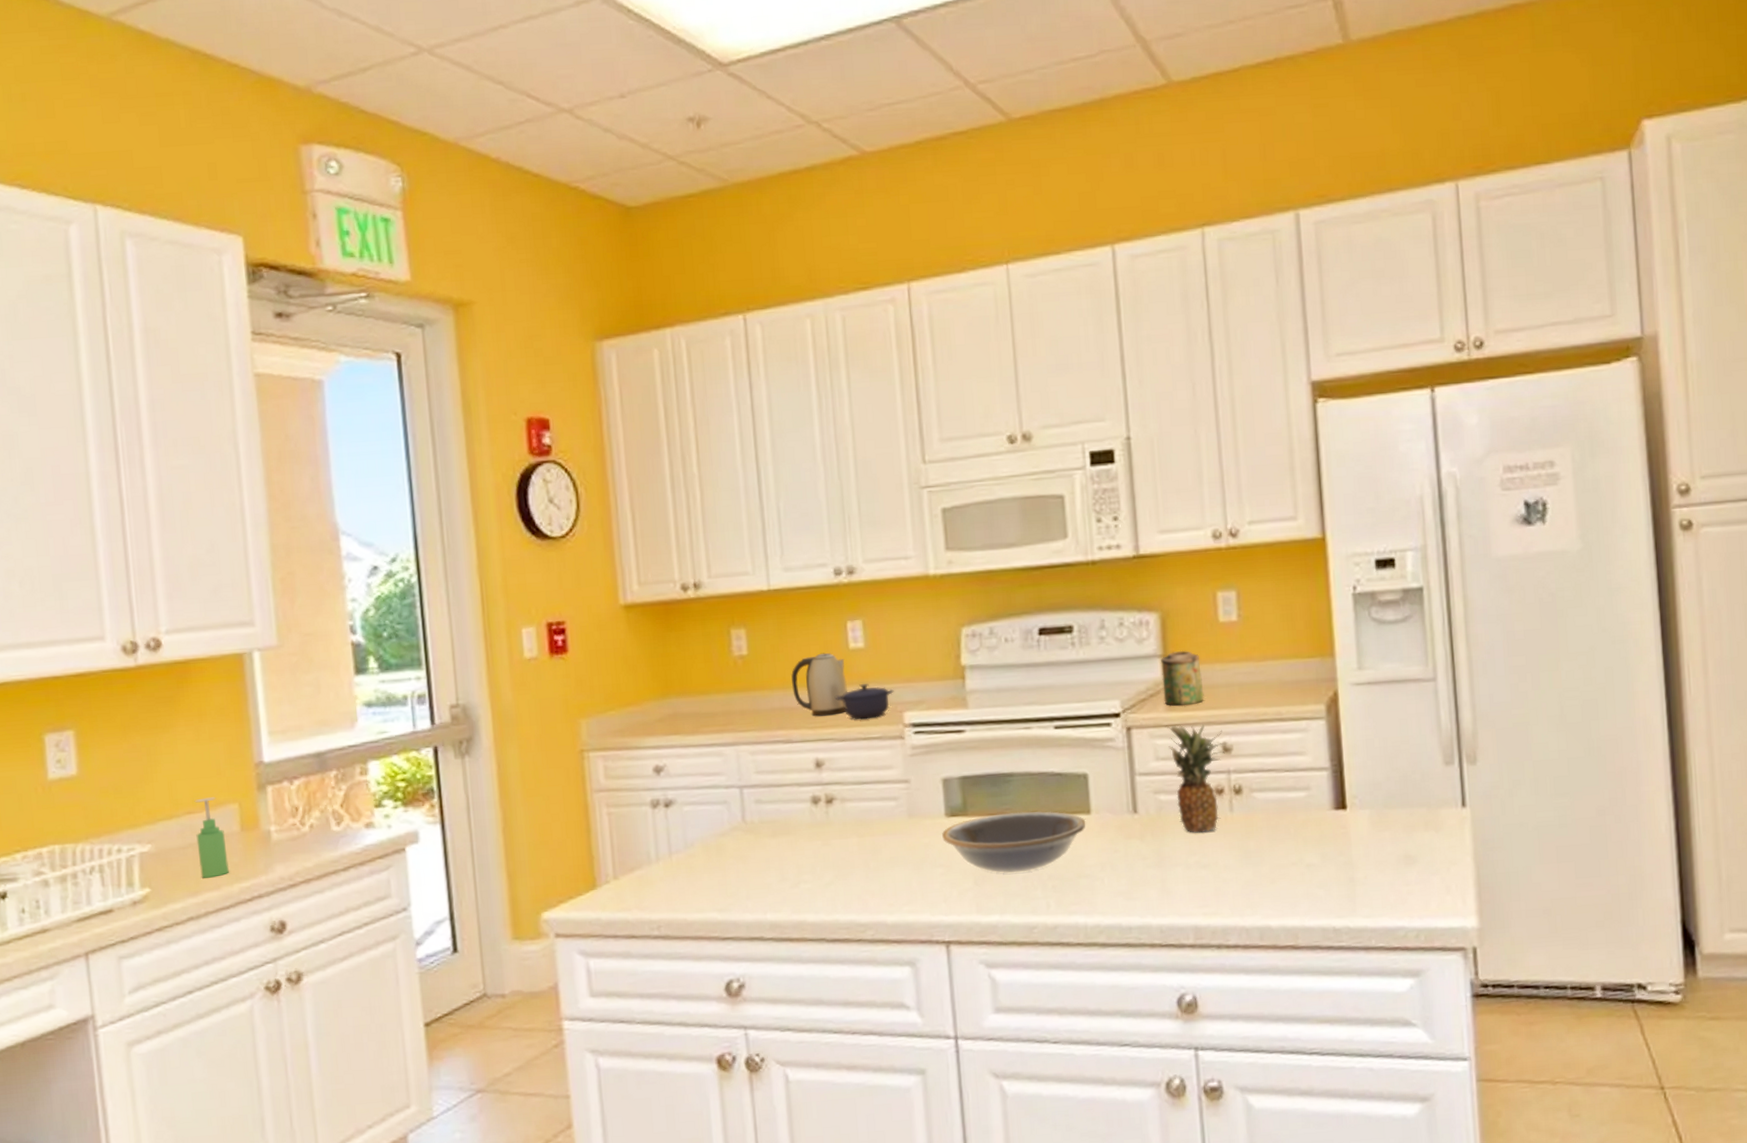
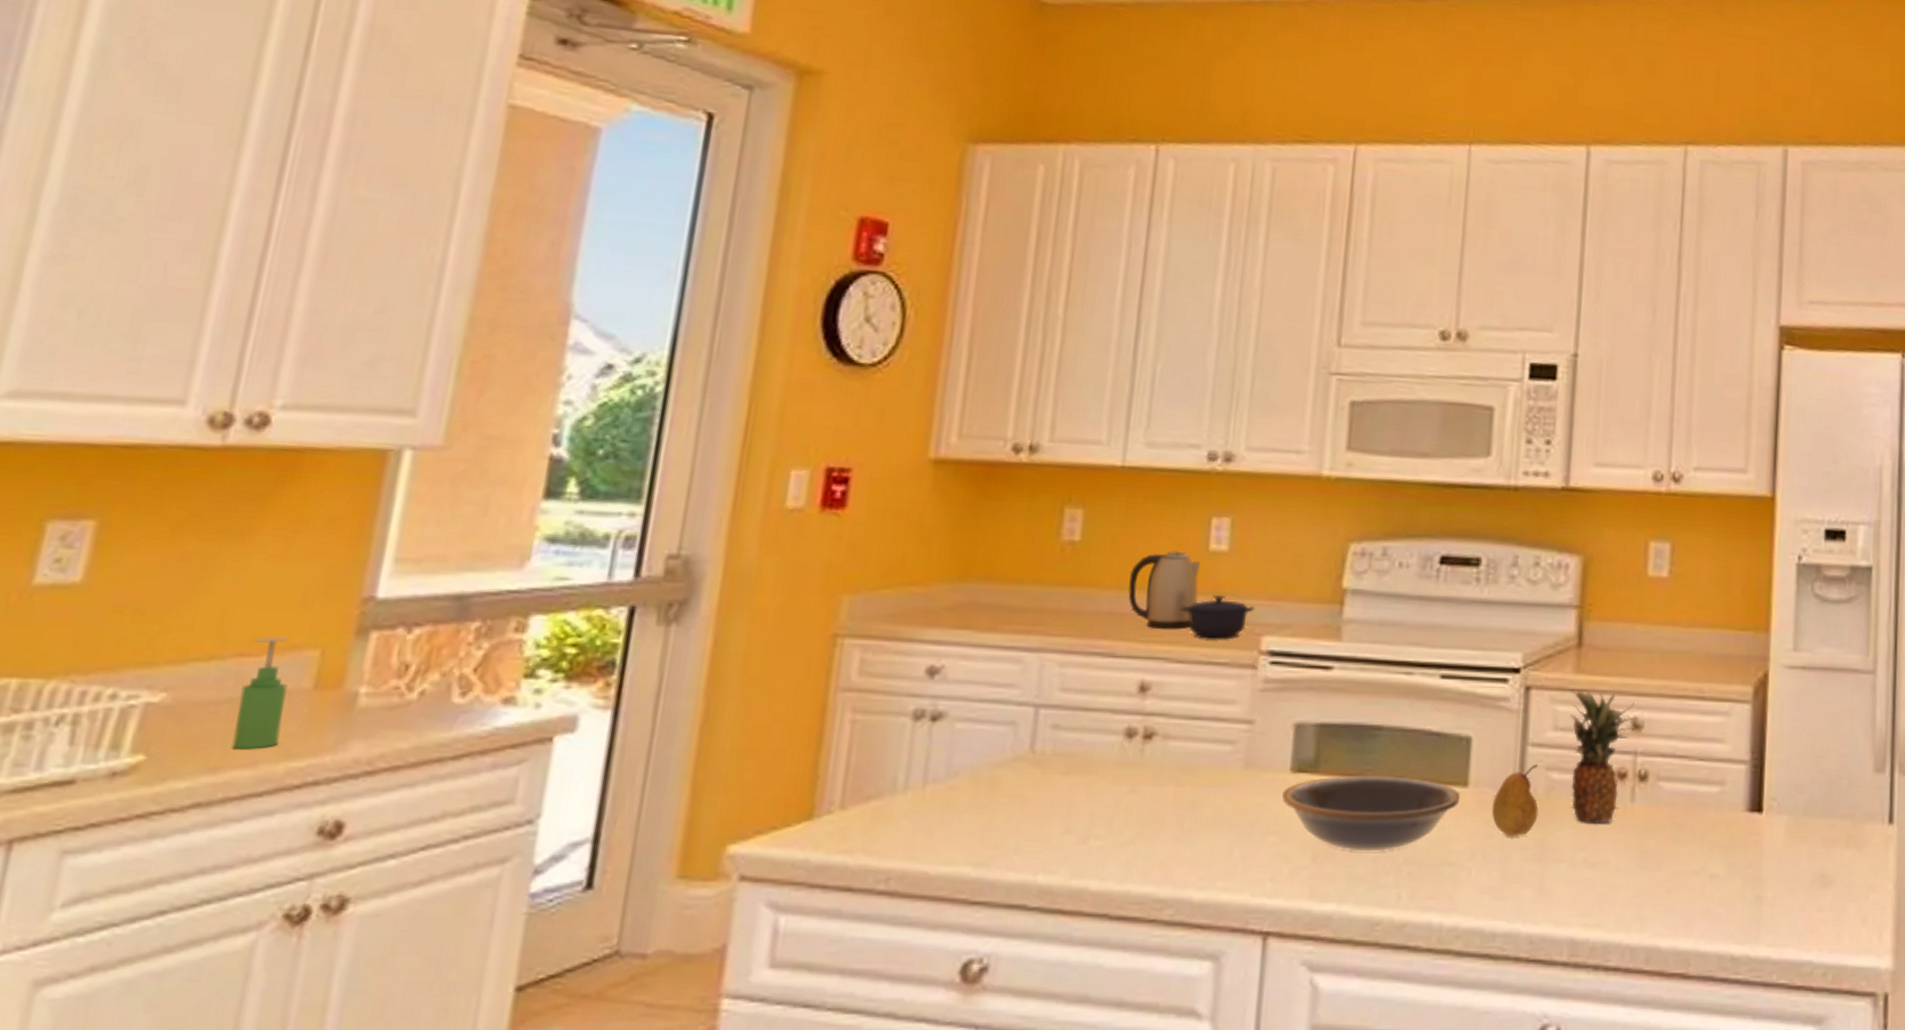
fruit: none [1113,790,1153,850] -> present [1491,764,1539,837]
canister: present [1161,650,1204,707] -> none [1573,603,1621,671]

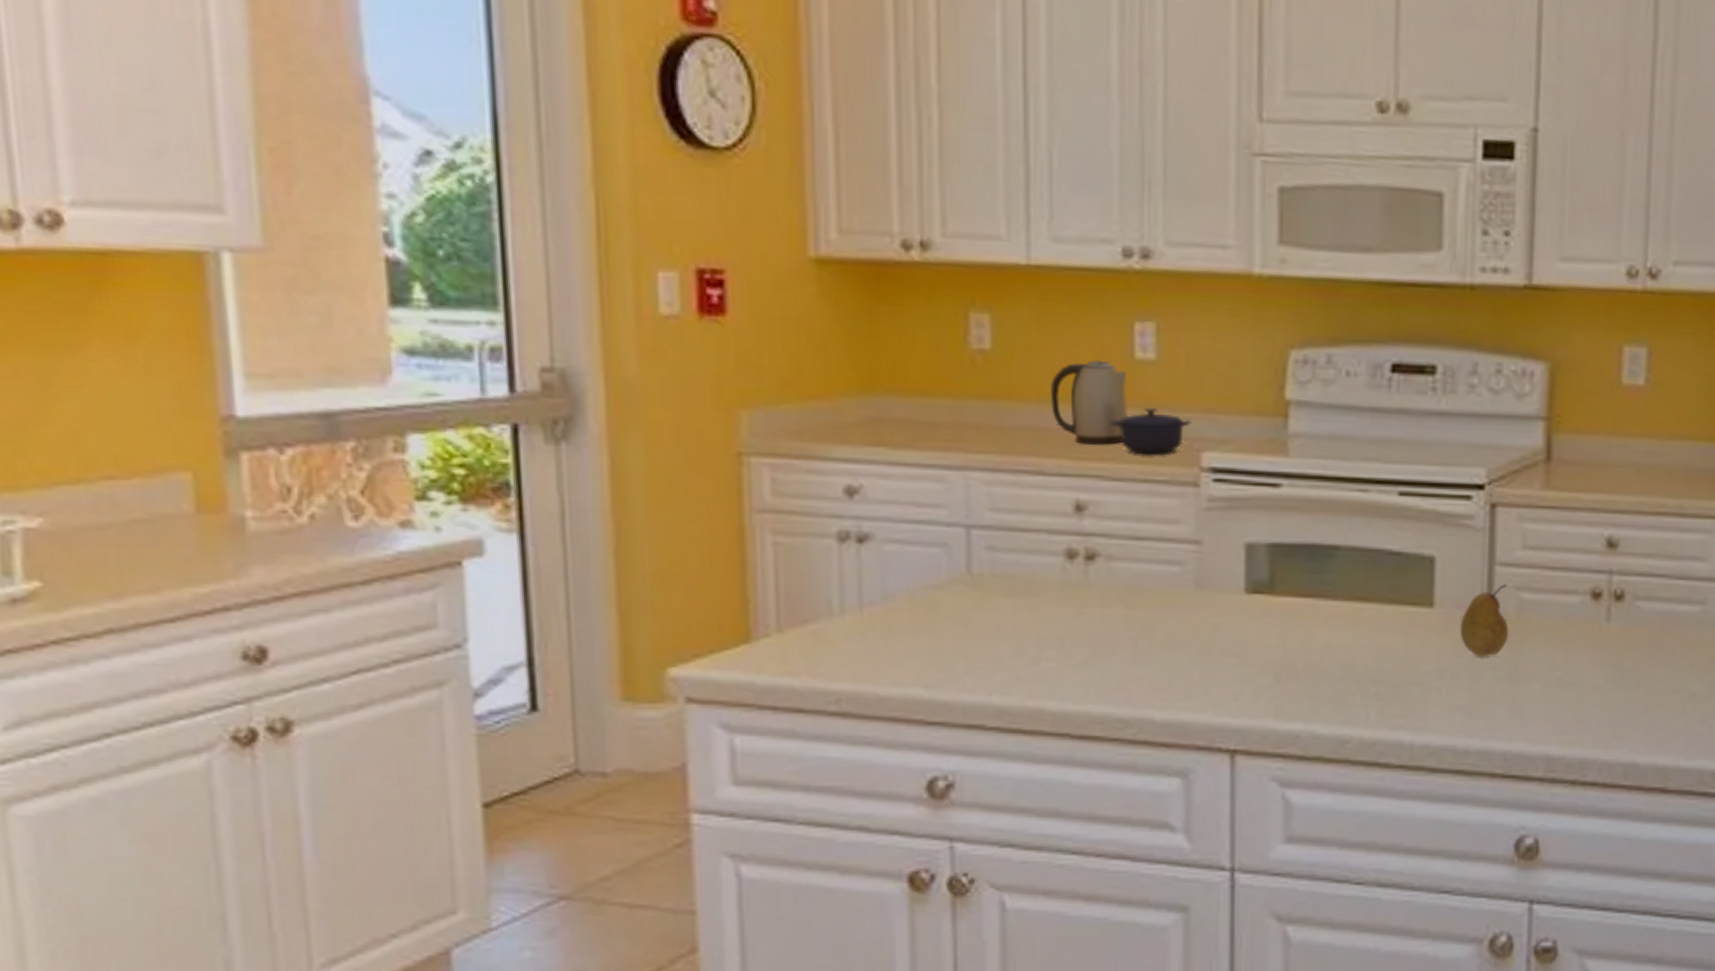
soap dispenser: present [231,636,288,750] -> none [117,458,175,576]
bowl: present [1282,775,1461,852] -> none [1238,596,1426,672]
fruit: present [1570,689,1639,823] -> none [1539,506,1614,643]

